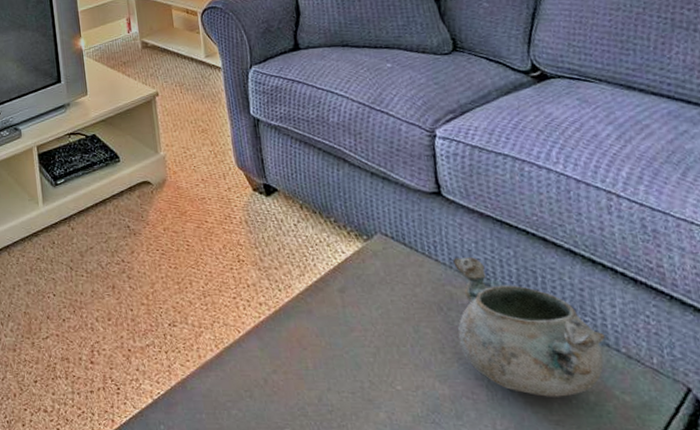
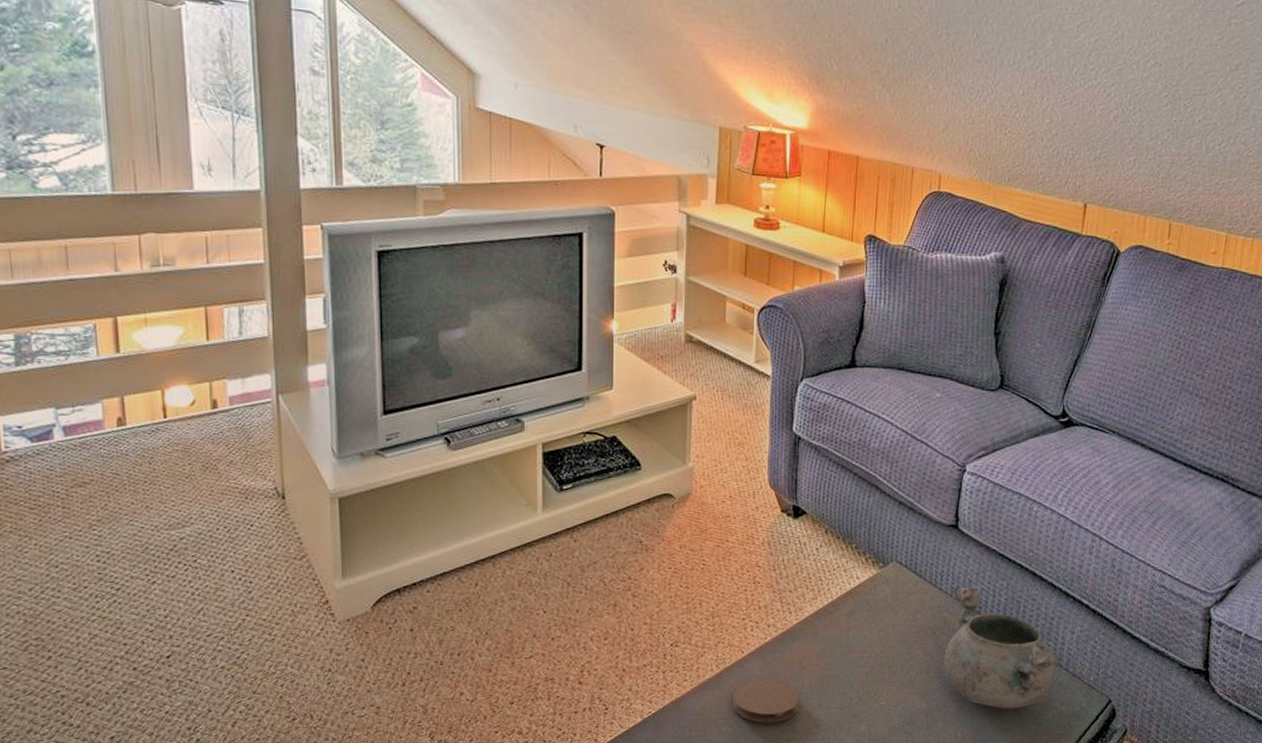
coaster: none [235,360,307,407] -> present [731,679,799,723]

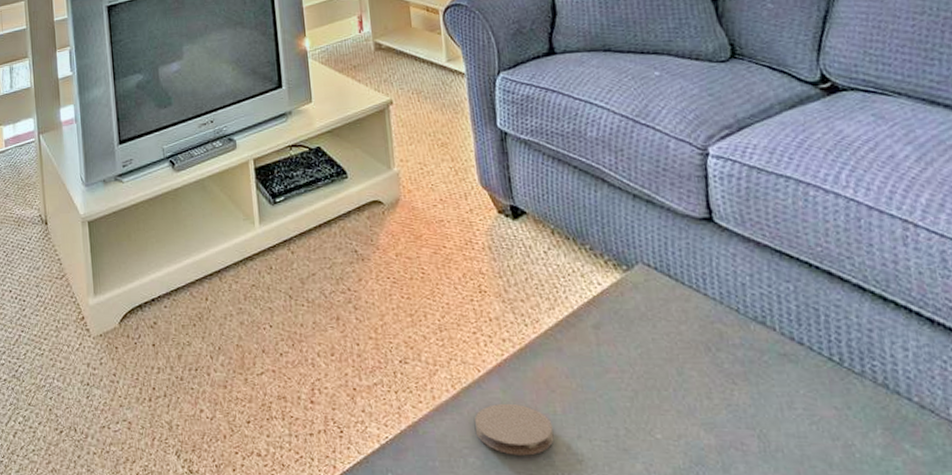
decorative bowl: present [943,587,1060,709] -> none [724,292,895,450]

